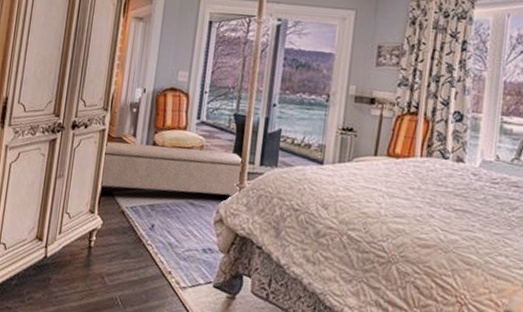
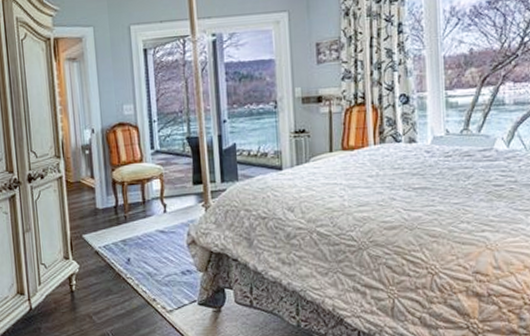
bench: present [101,141,244,199] -> none [64,176,205,233]

